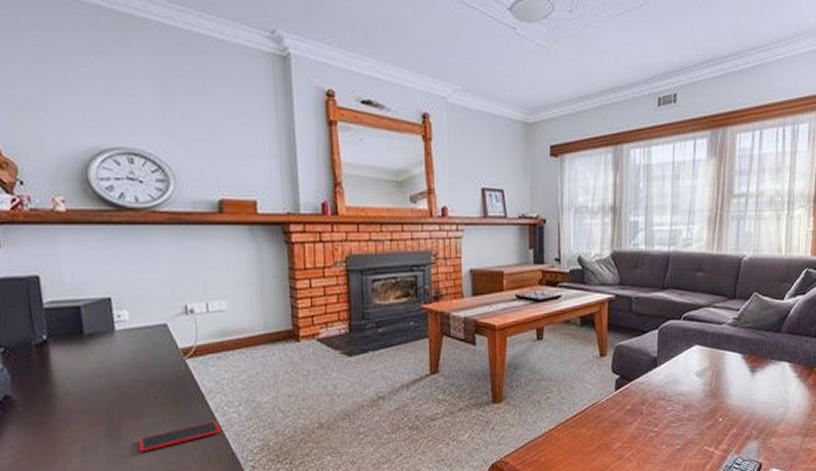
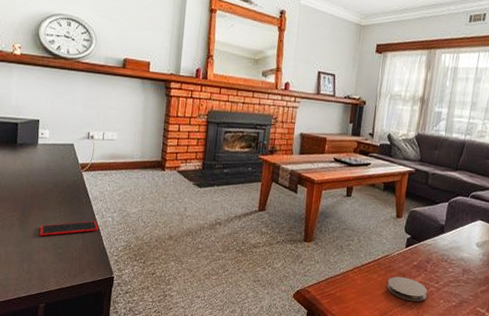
coaster: none [599,426,647,453] -> present [387,276,427,302]

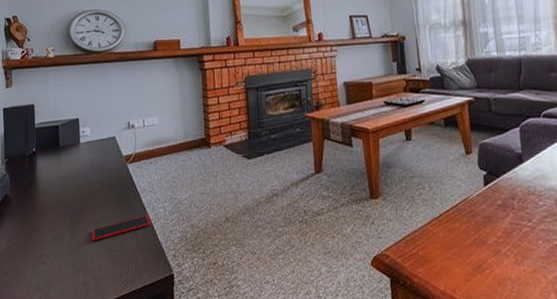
coaster: present [387,276,427,302] -> none [473,221,523,248]

